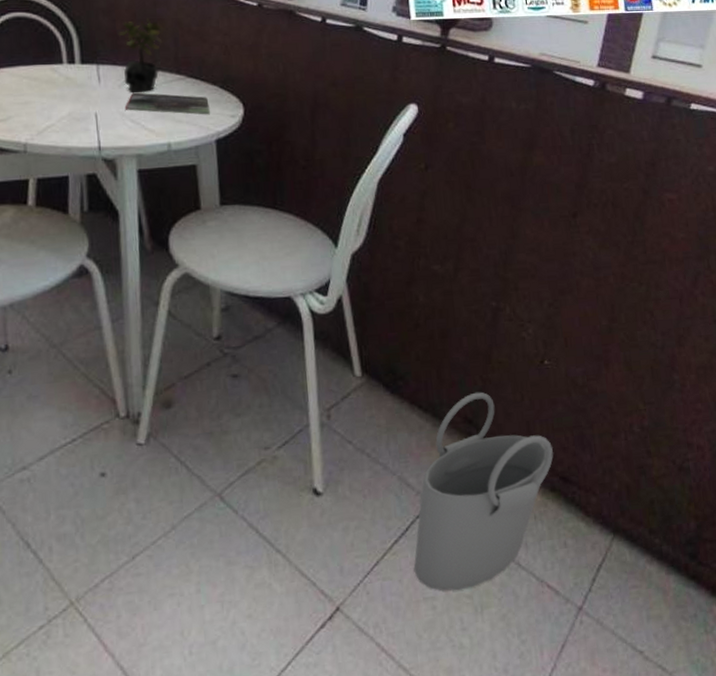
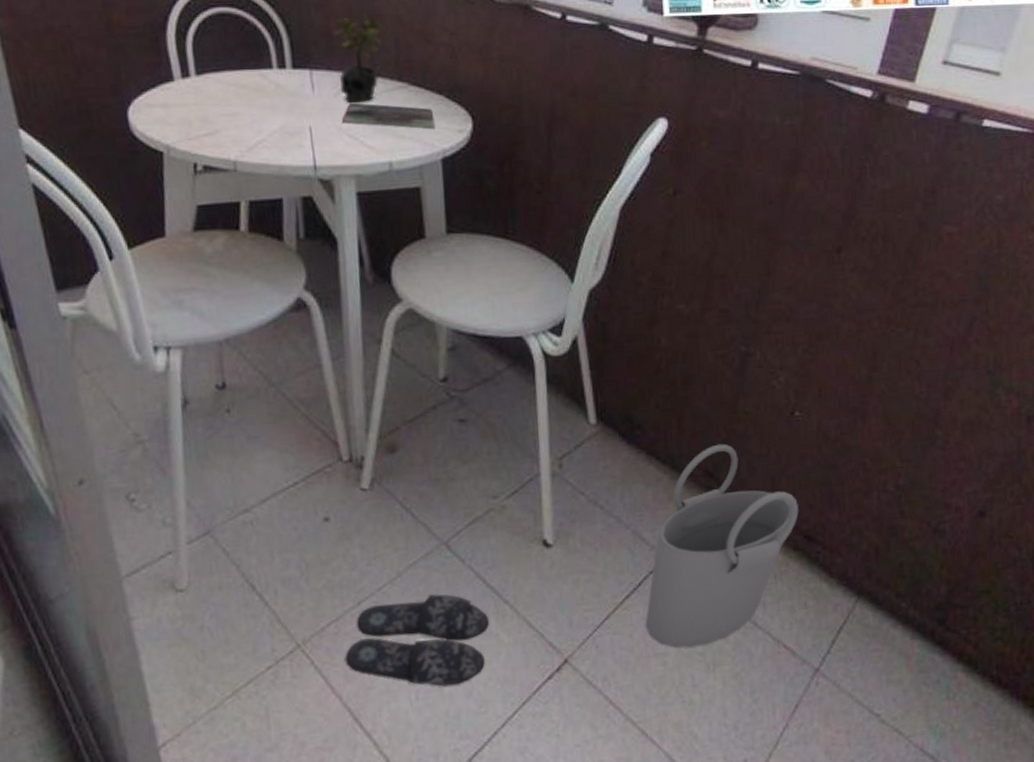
slippers: none [118,545,262,640] -> present [345,594,489,687]

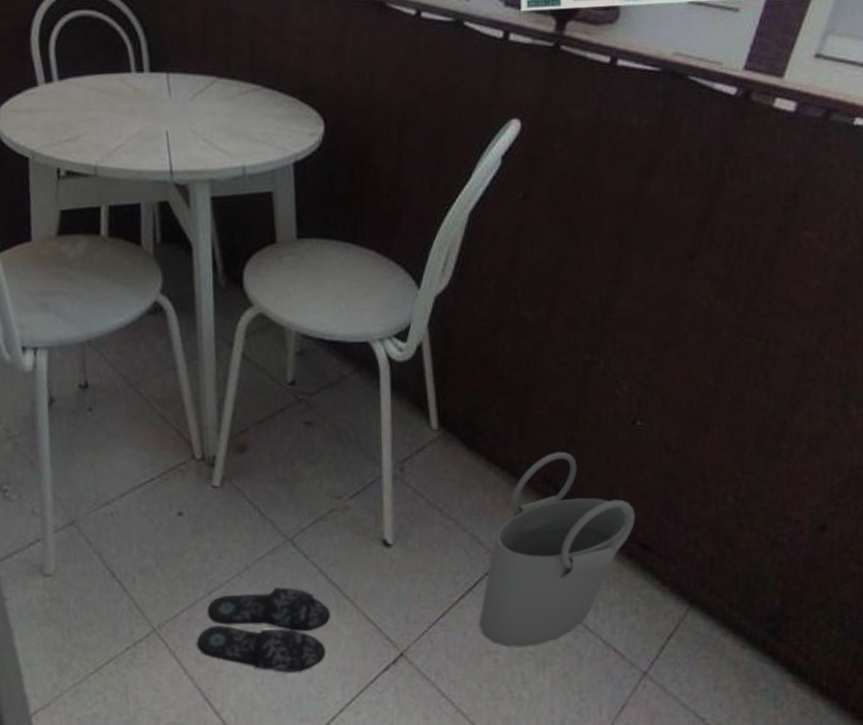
succulent plant: present [332,13,382,103] -> none [188,14,237,106]
magazine: present [341,102,435,130] -> none [196,105,288,133]

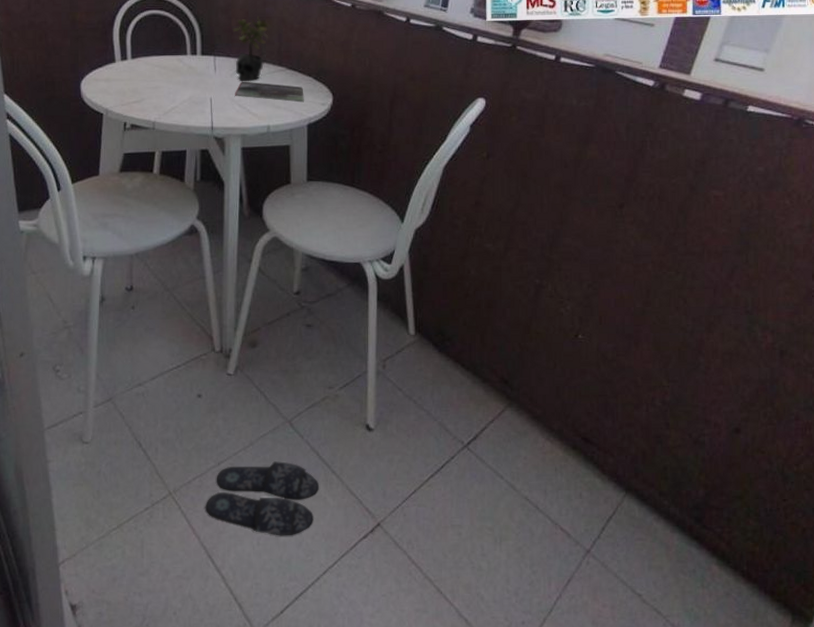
succulent plant: none [188,14,237,106] -> present [233,16,270,81]
magazine: none [196,105,288,133] -> present [234,81,304,103]
shopping bag: present [479,451,635,646] -> none [445,357,578,522]

